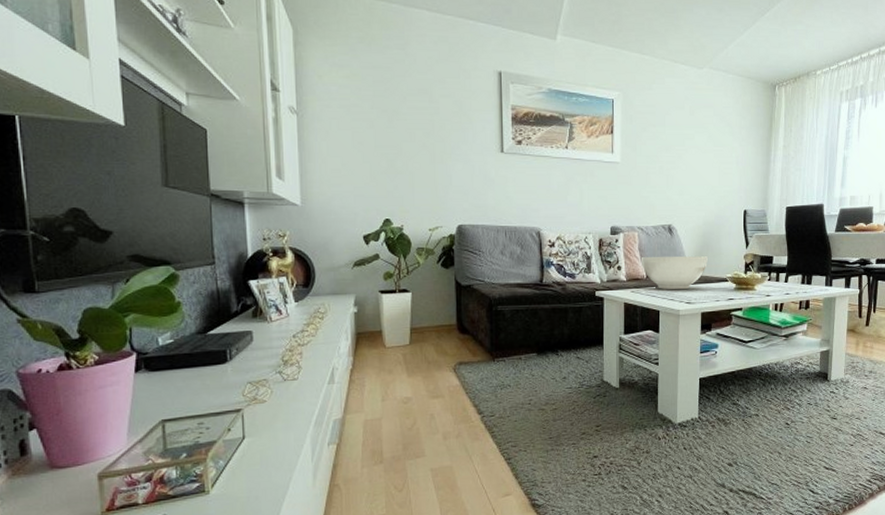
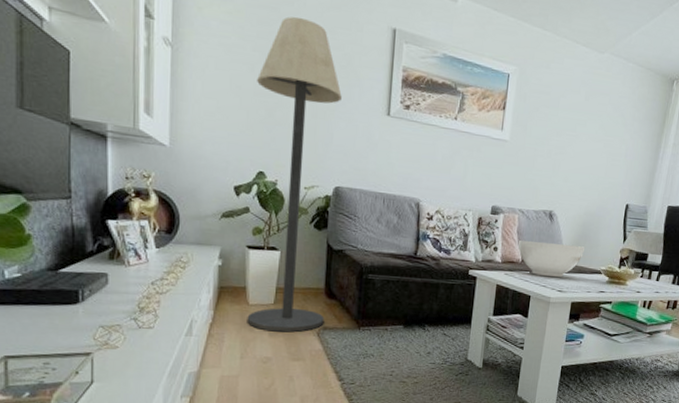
floor lamp: none [377,72,459,372] -> present [247,16,342,333]

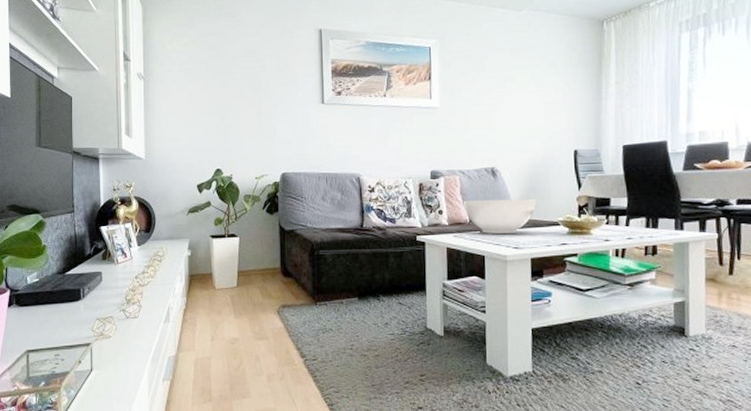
floor lamp: present [247,16,342,333] -> none [210,36,283,313]

